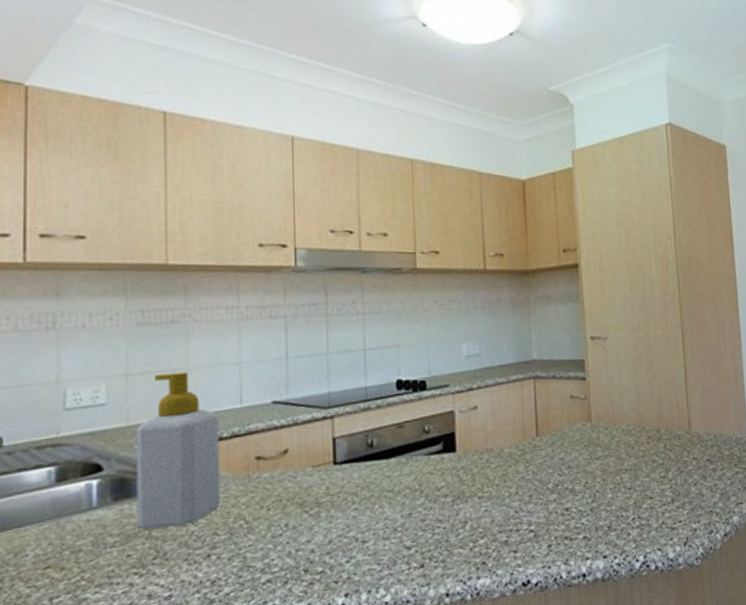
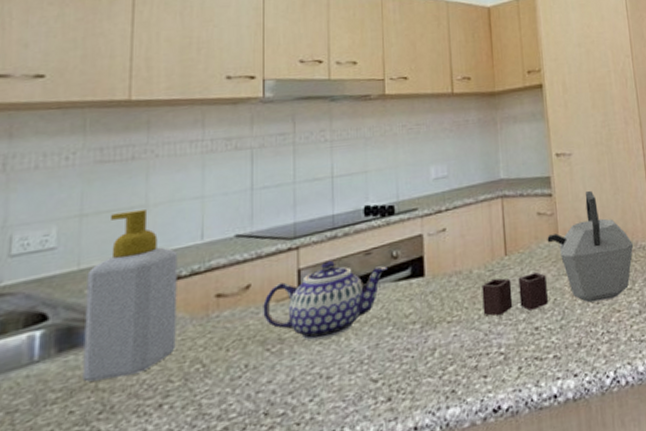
teapot: none [300,431,420,507] -> present [263,260,388,342]
kettle: none [513,377,669,495] -> present [482,191,634,316]

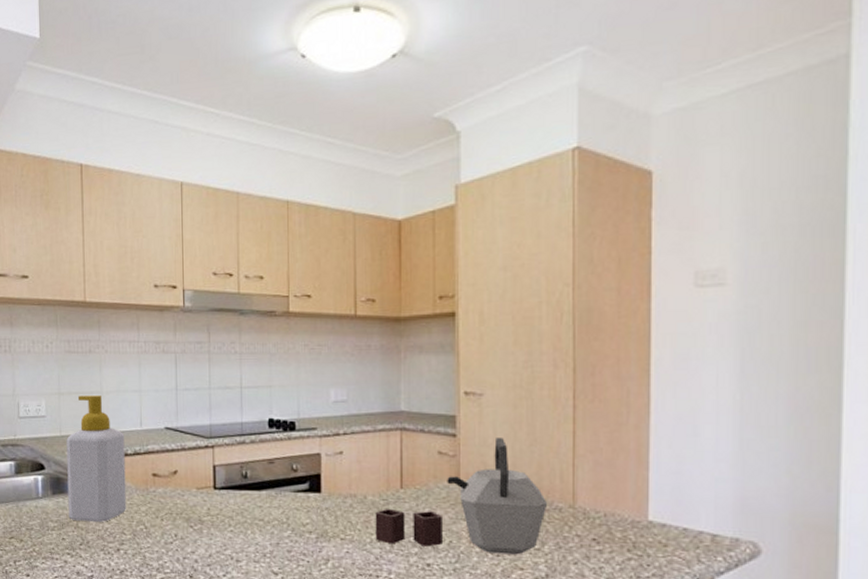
teapot: present [263,260,388,342] -> none [187,462,288,529]

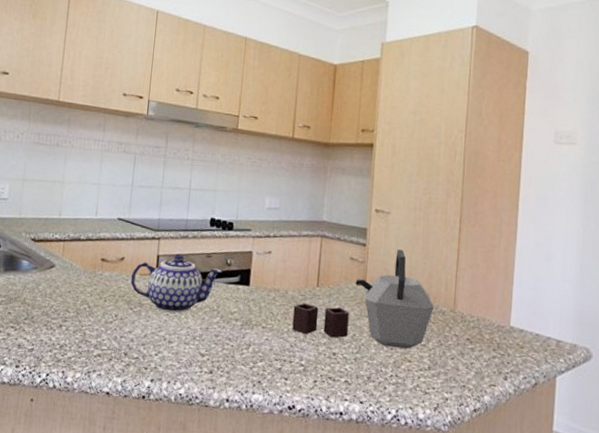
soap bottle: present [66,395,126,522] -> none [17,183,80,300]
teapot: none [187,462,288,529] -> present [130,254,222,313]

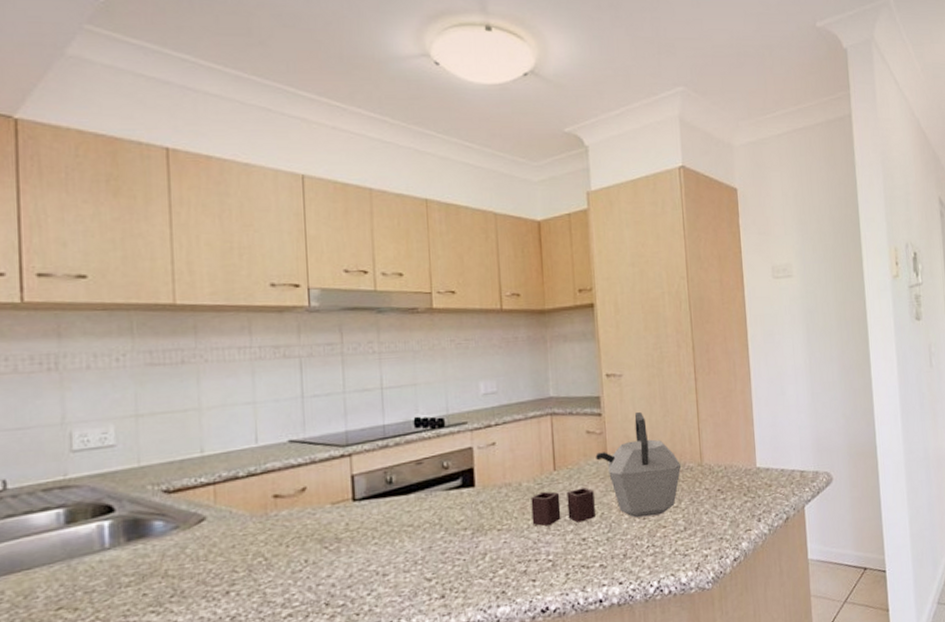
teapot: present [130,254,222,313] -> none [319,468,439,542]

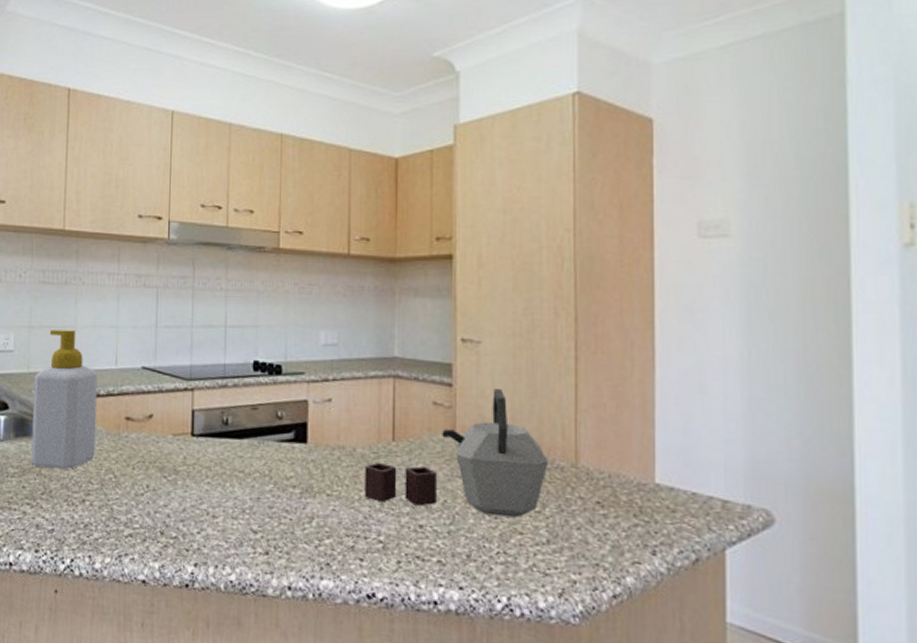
soap bottle: none [148,413,238,569] -> present [31,330,98,469]

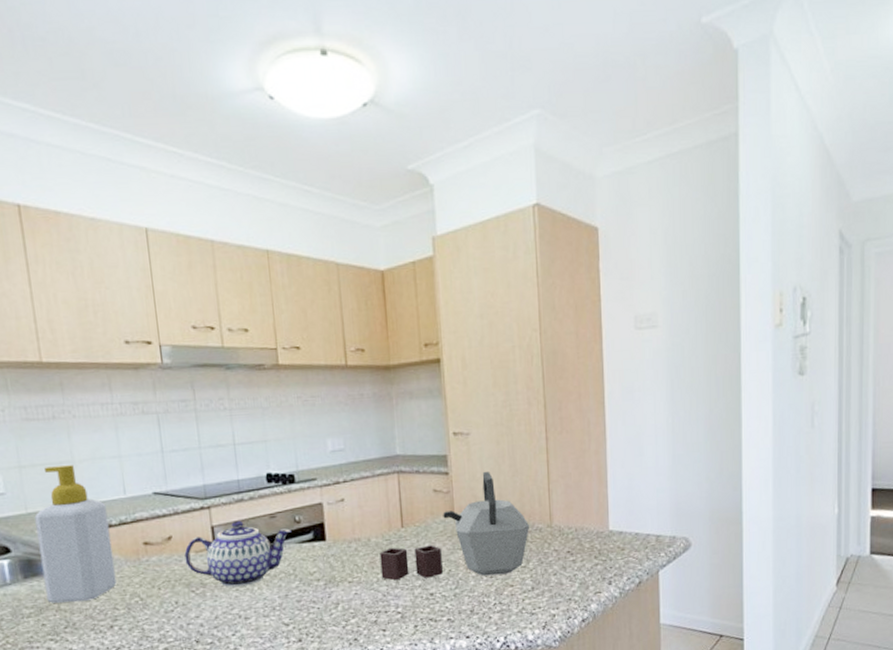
teapot: none [162,407,272,481] -> present [184,520,292,588]

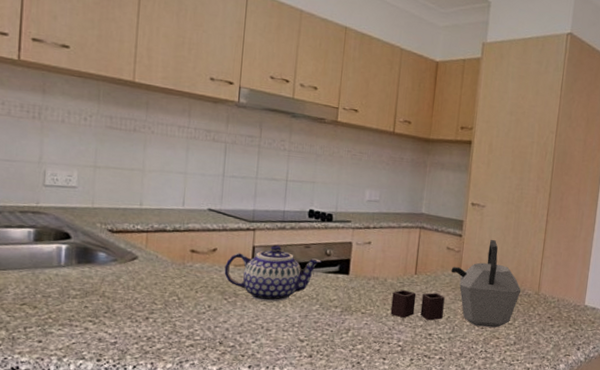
soap bottle: present [34,465,117,603] -> none [94,171,165,292]

